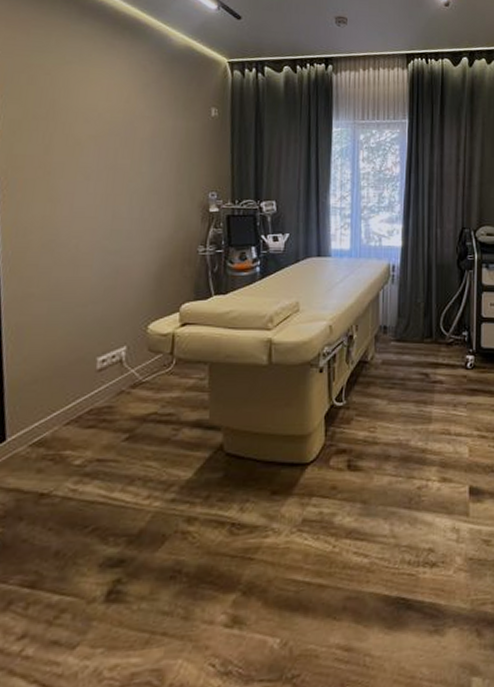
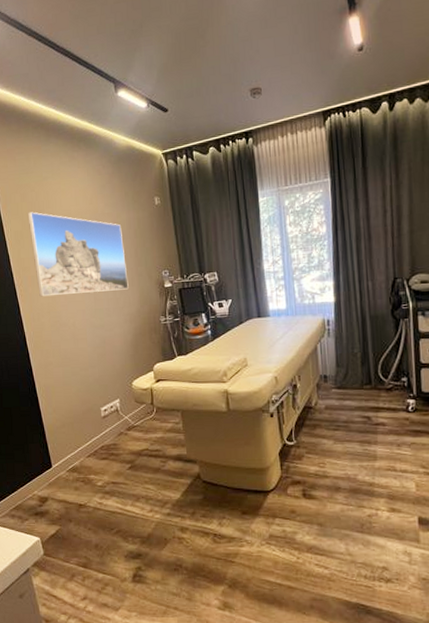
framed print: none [31,99,164,210] -> present [27,212,129,297]

